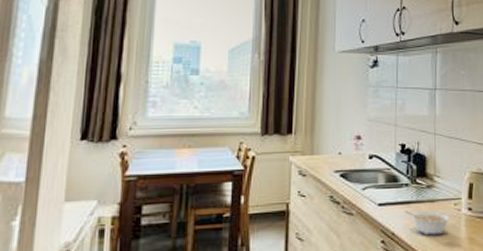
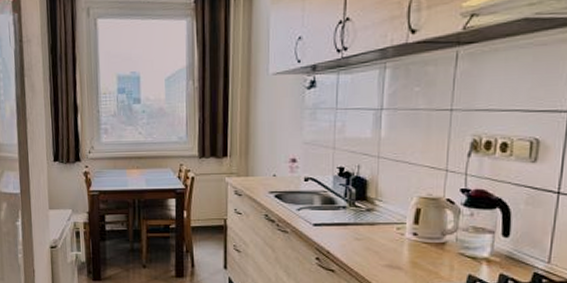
legume: present [404,211,451,236] -> none [340,232,392,257]

